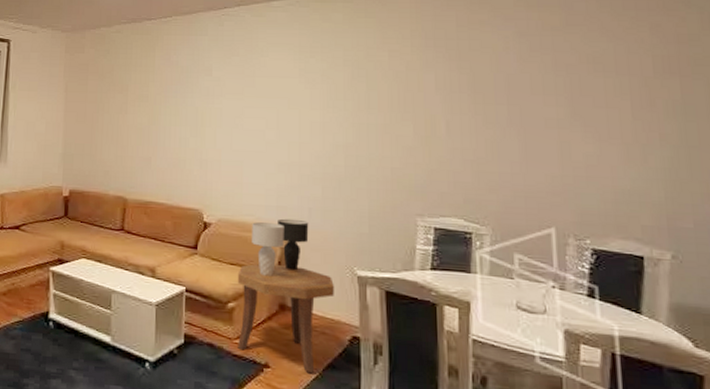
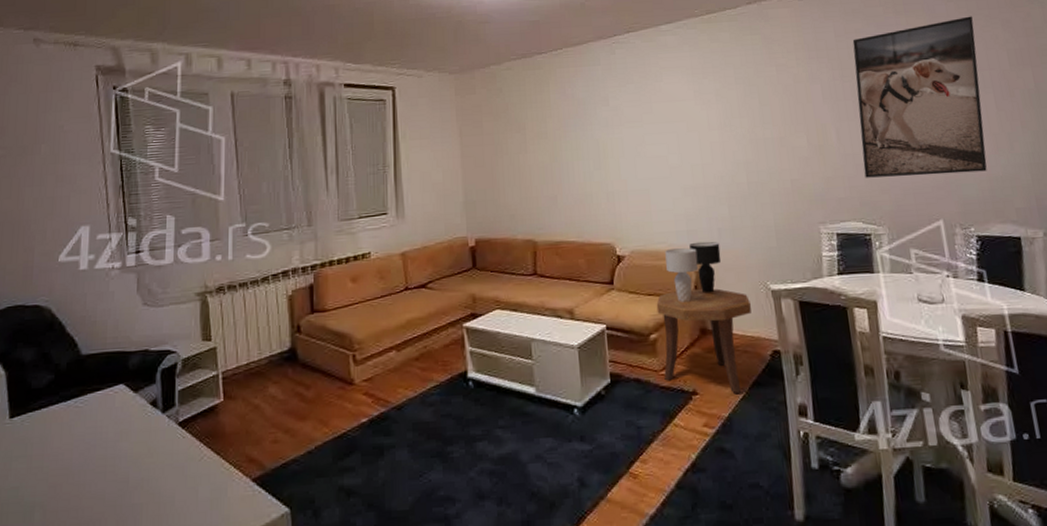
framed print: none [472,16,617,183] -> present [852,16,987,178]

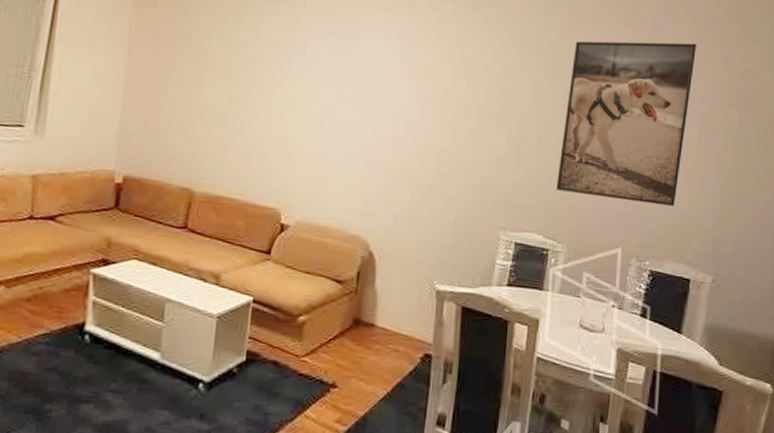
side table: present [656,288,751,393] -> none [305,273,412,393]
table lamp: present [665,241,722,302] -> none [331,224,393,288]

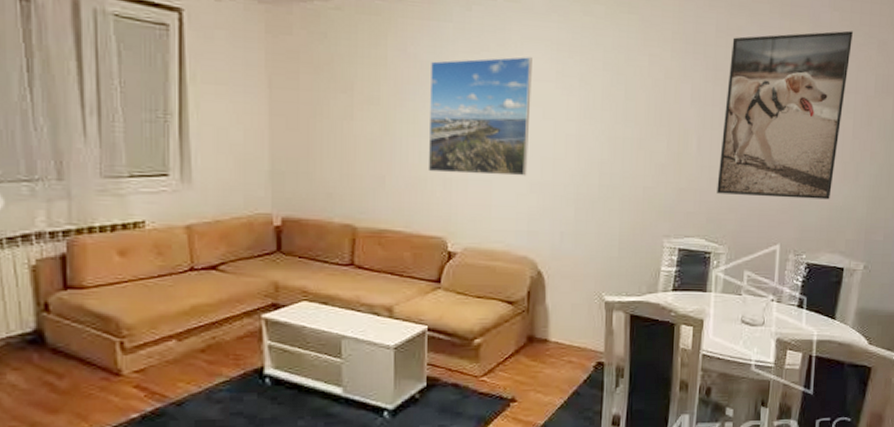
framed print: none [269,41,379,157] -> present [427,56,532,176]

